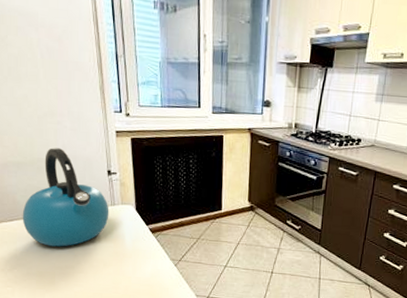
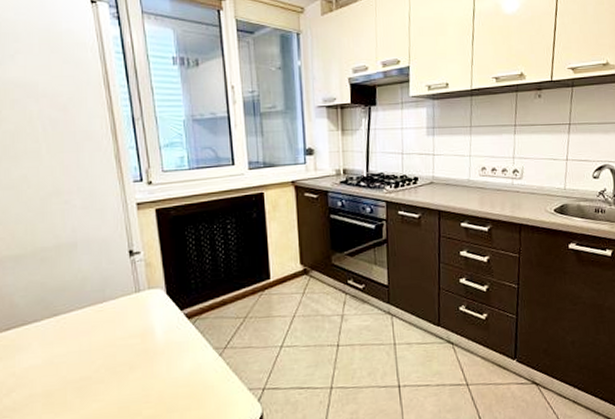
kettle: present [22,148,109,247] -> none [22,232,134,355]

